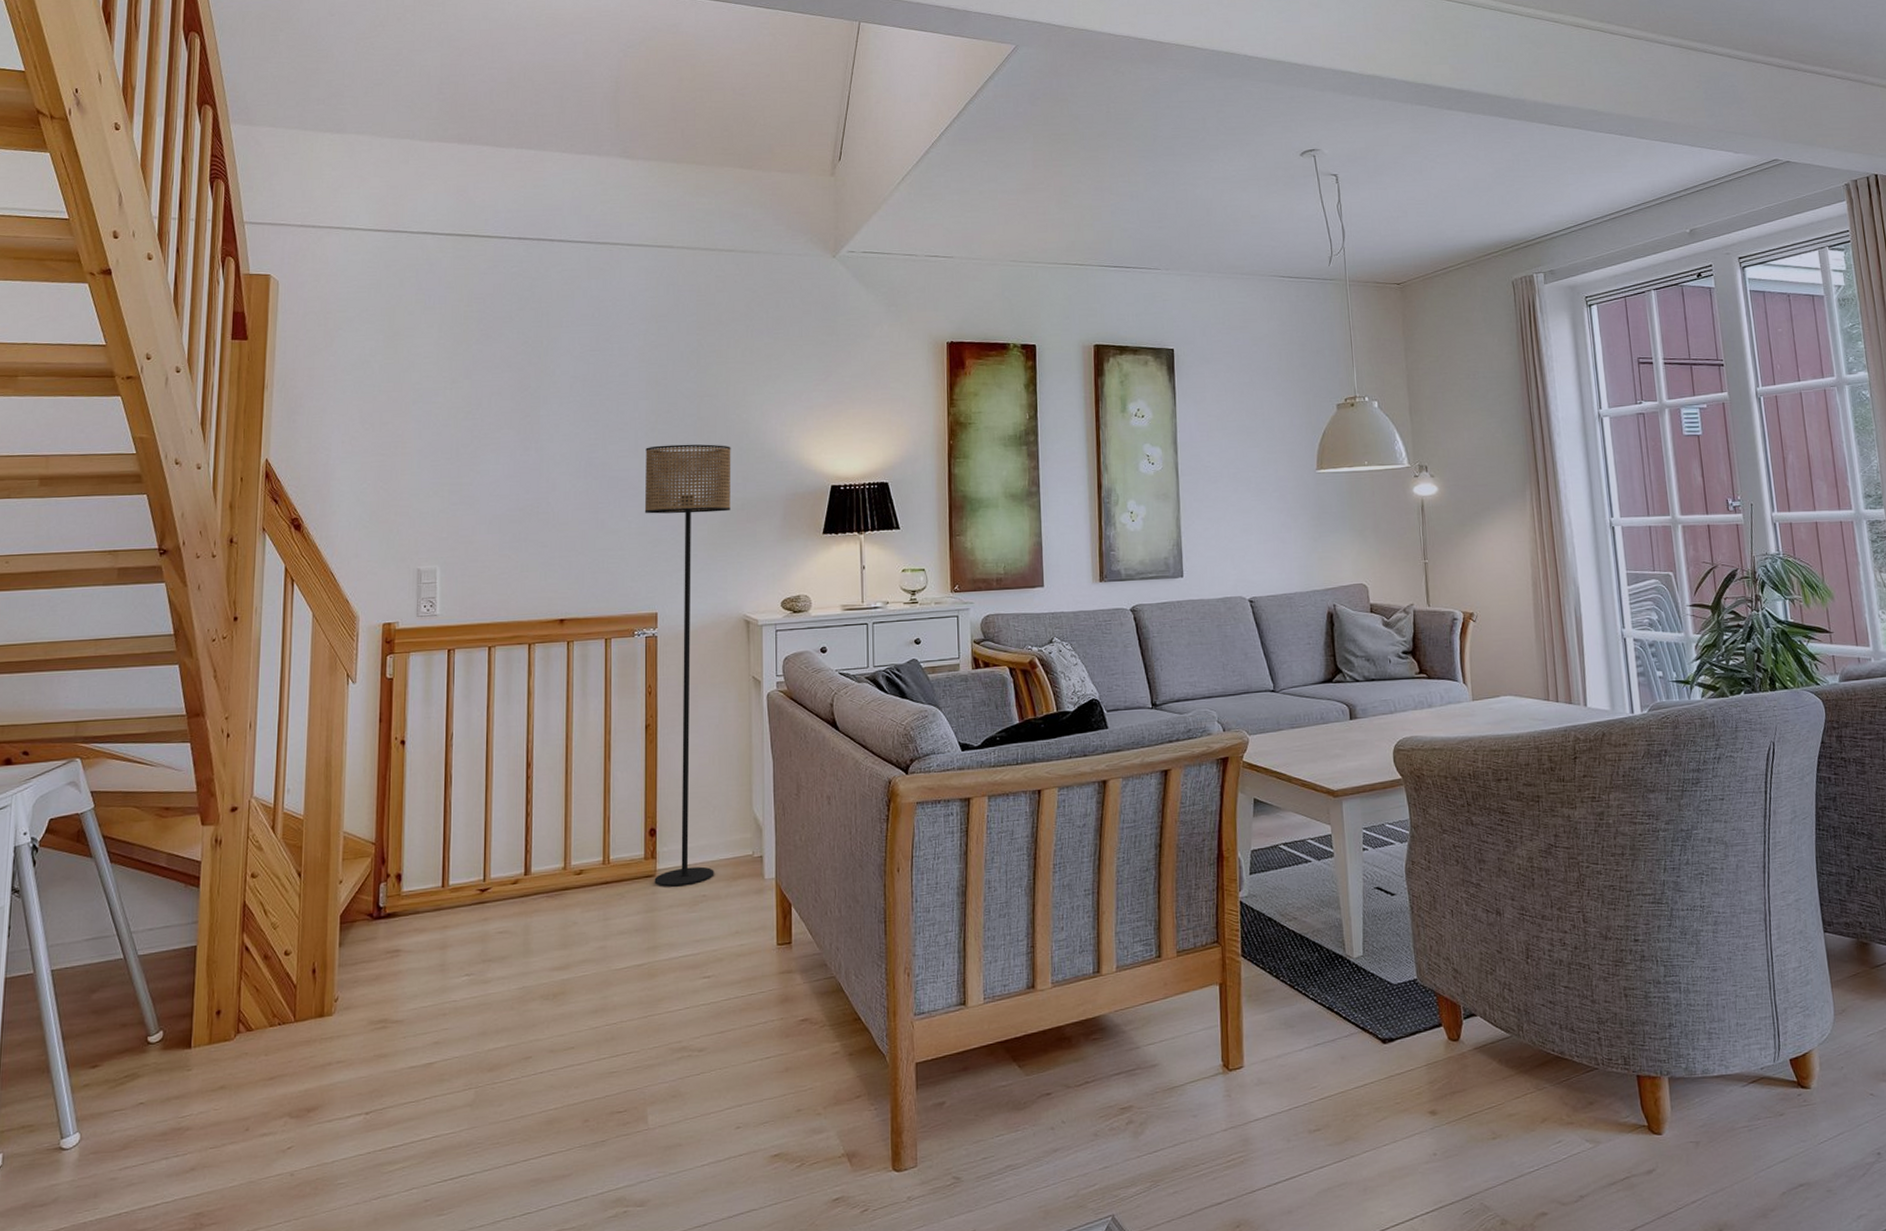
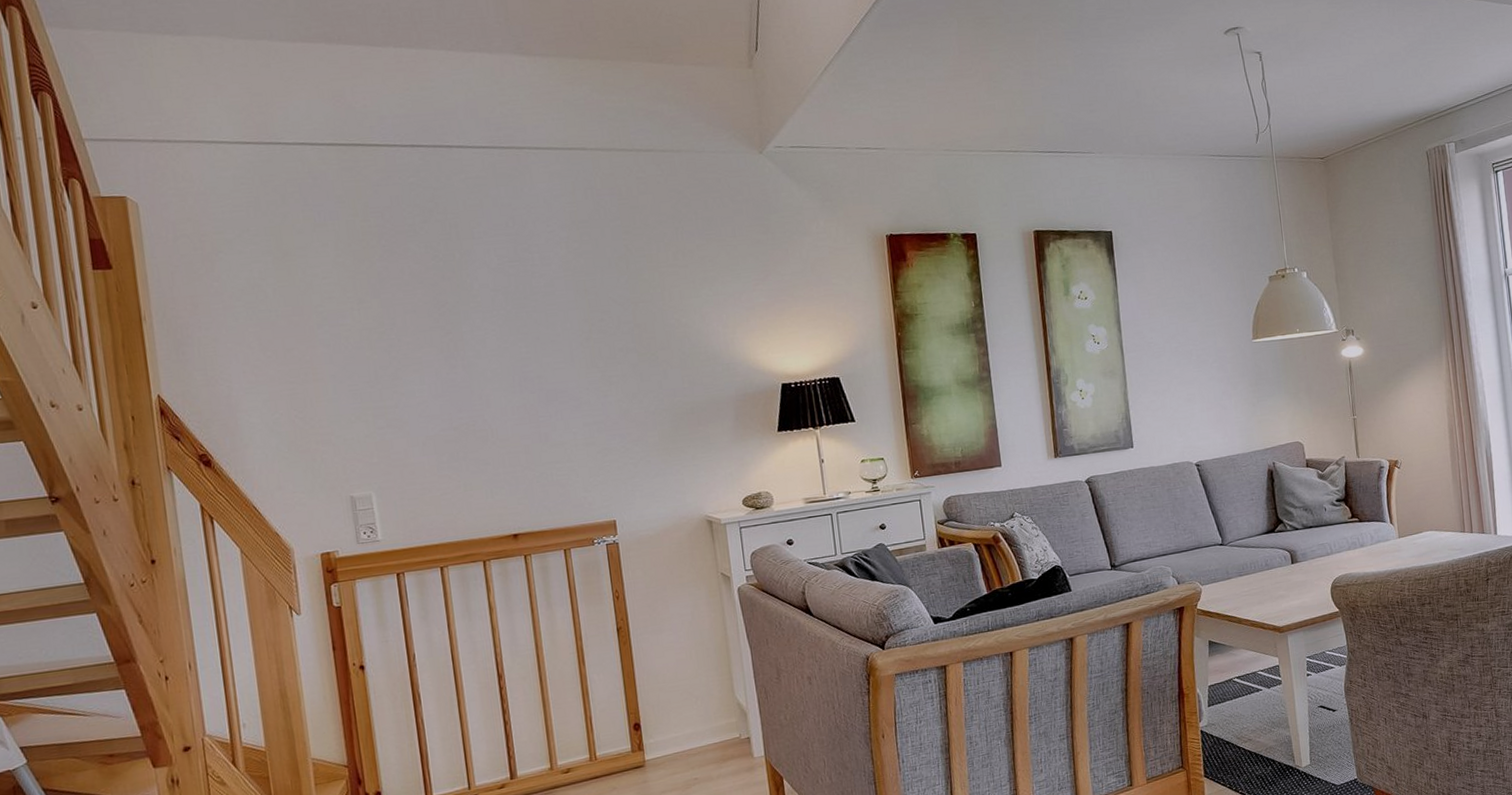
floor lamp: present [644,444,731,887] -> none [582,350,704,775]

